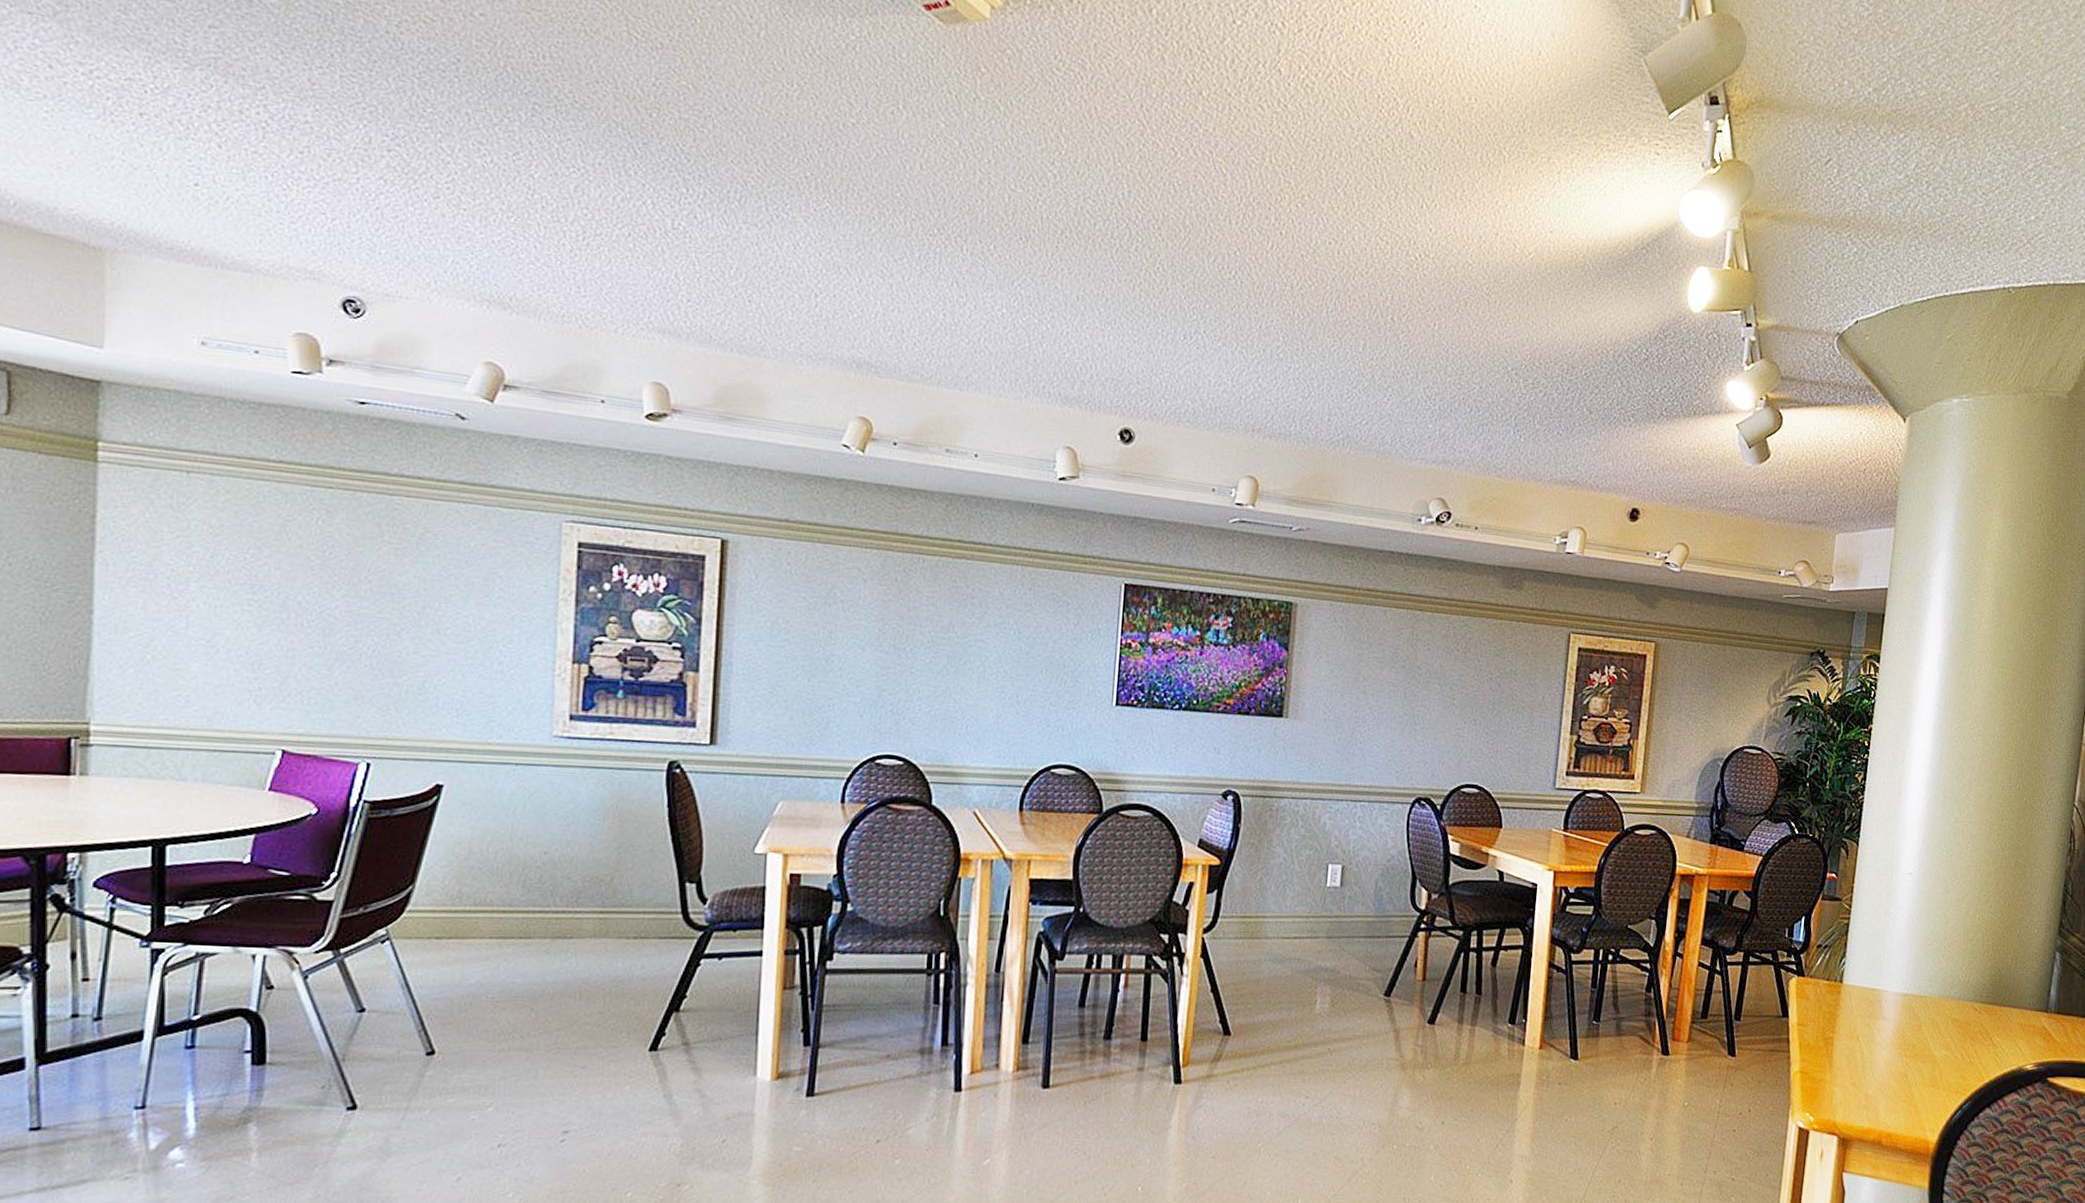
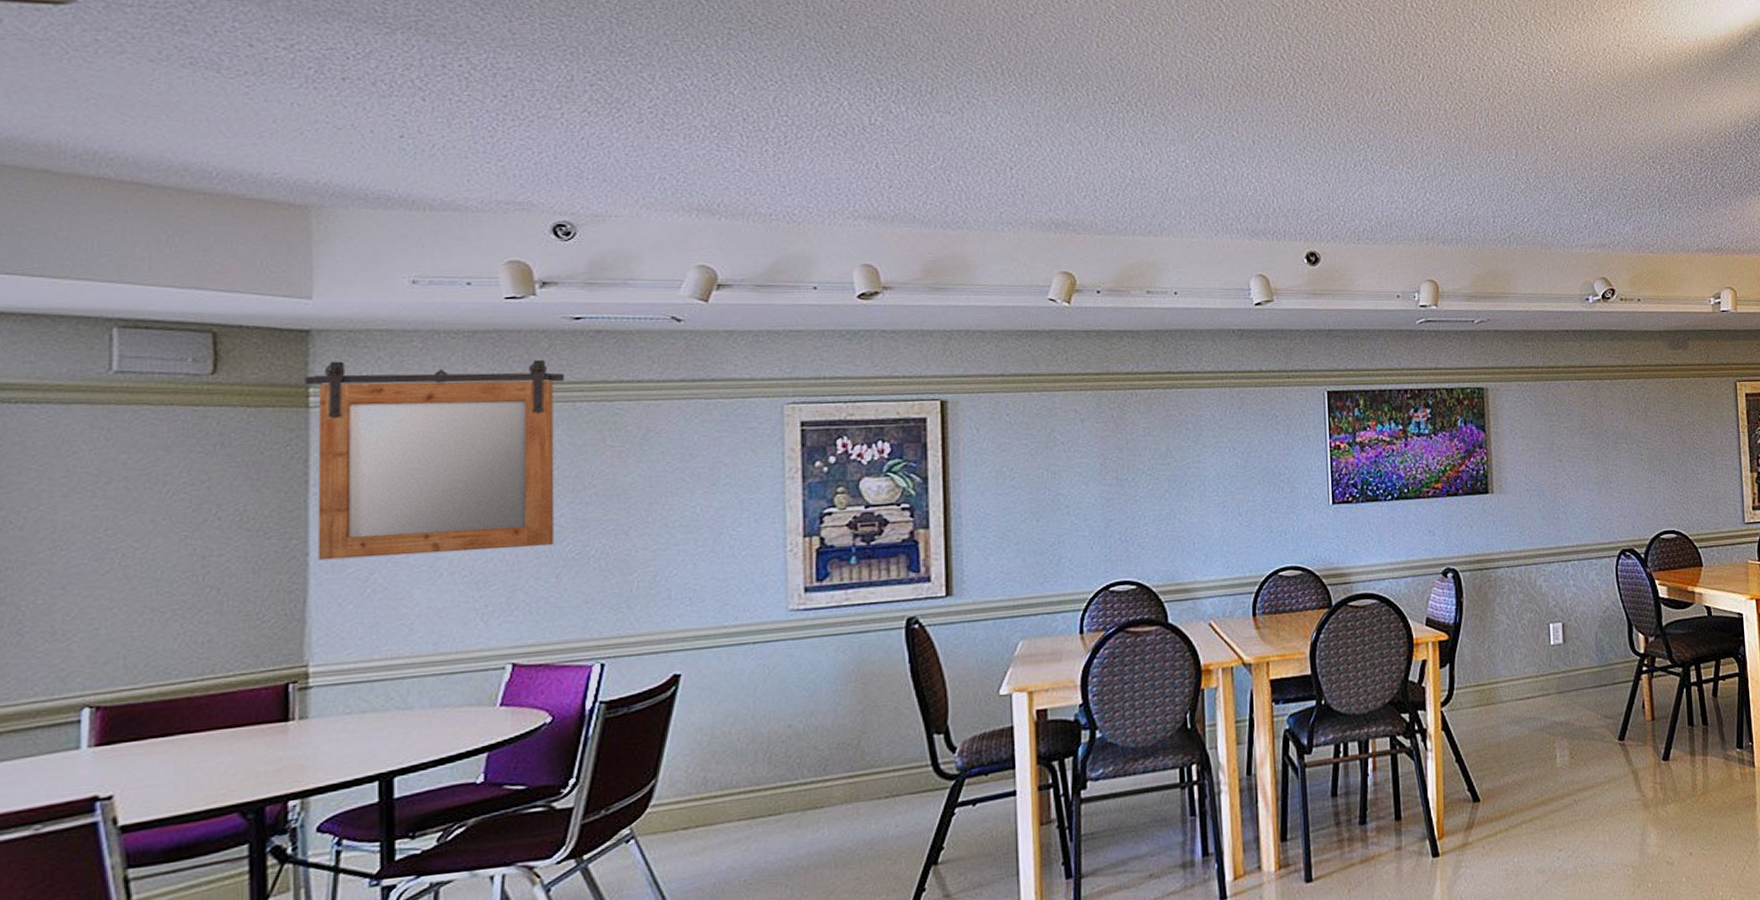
mirror: none [94,417,347,636] -> present [305,359,565,561]

